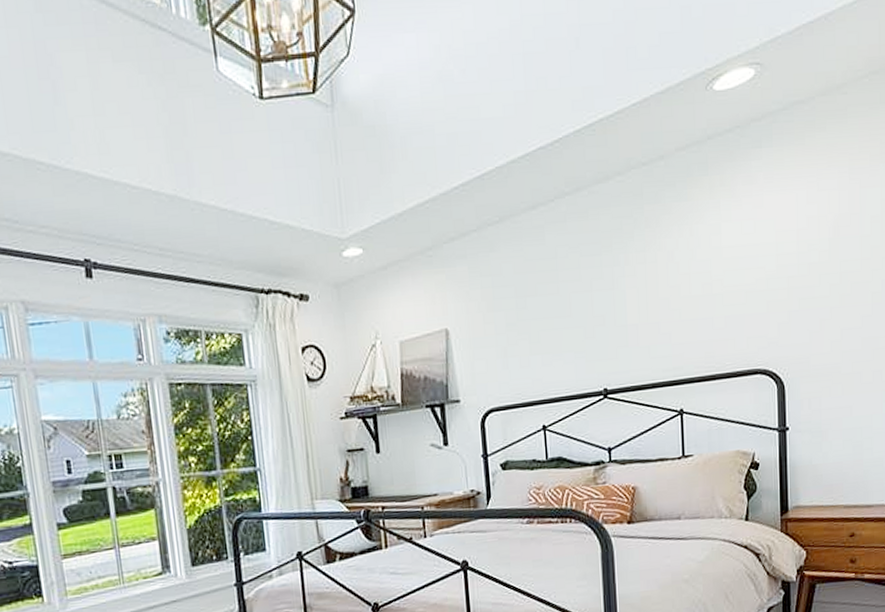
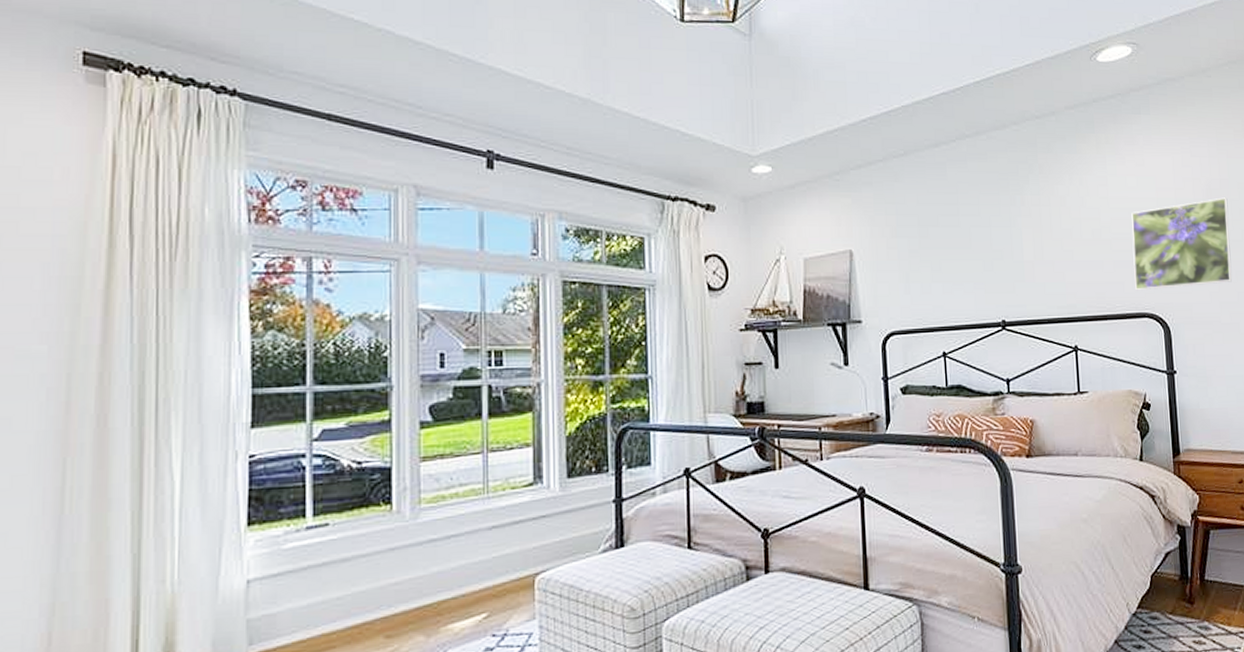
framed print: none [746,234,858,347] -> present [1131,197,1232,291]

